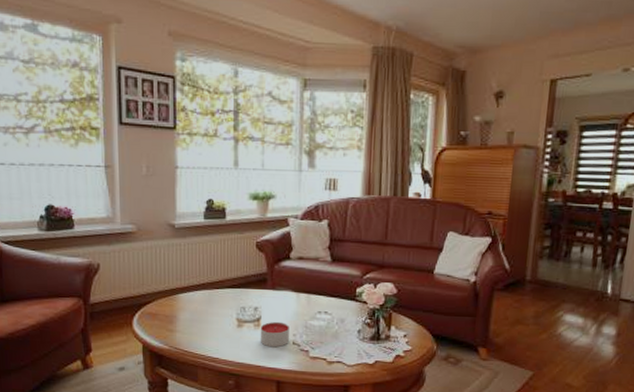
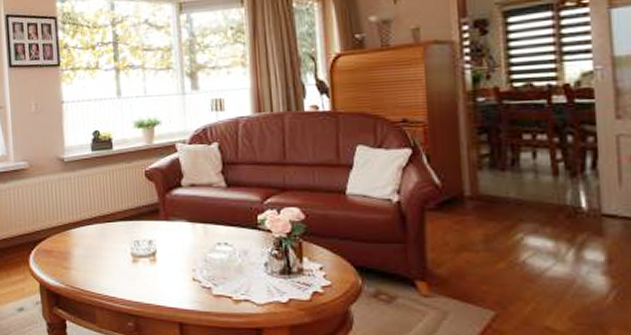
candle: present [260,322,289,348] -> none [156,256,188,285]

